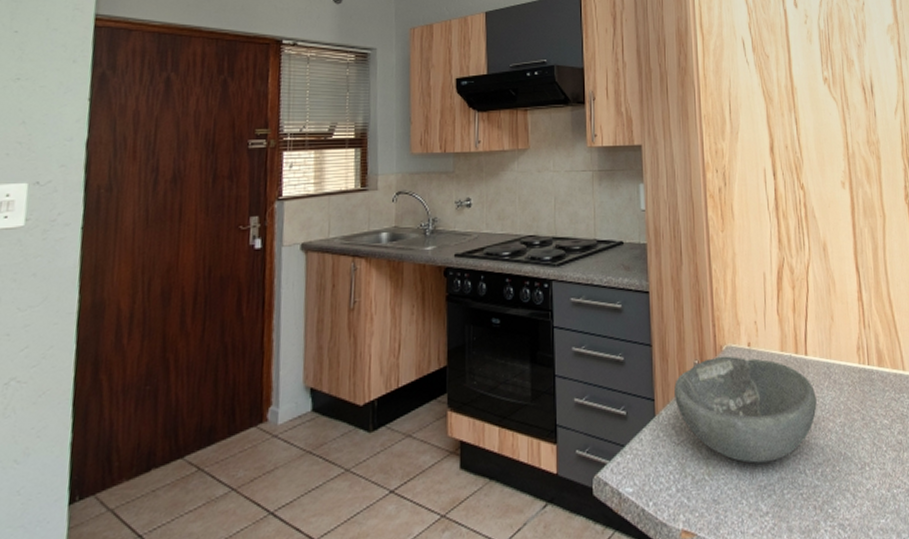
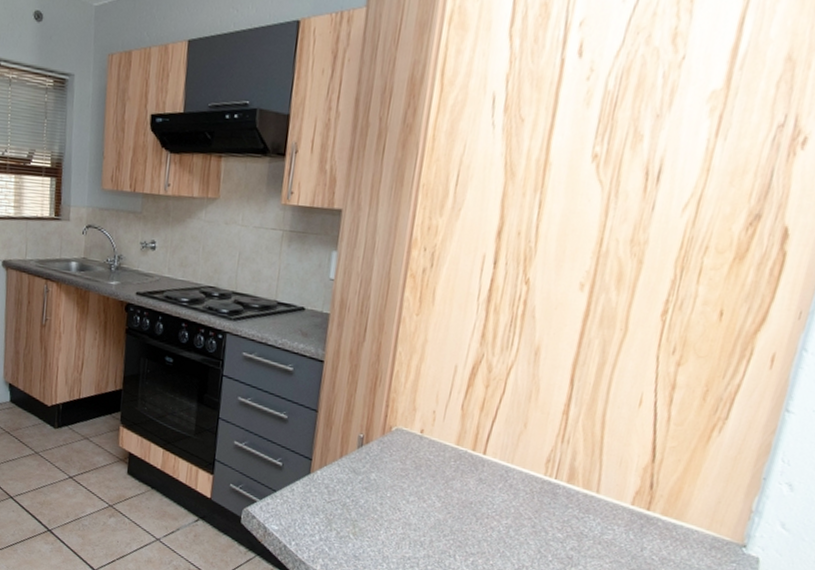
bowl: present [674,356,817,463] -> none [332,435,486,540]

